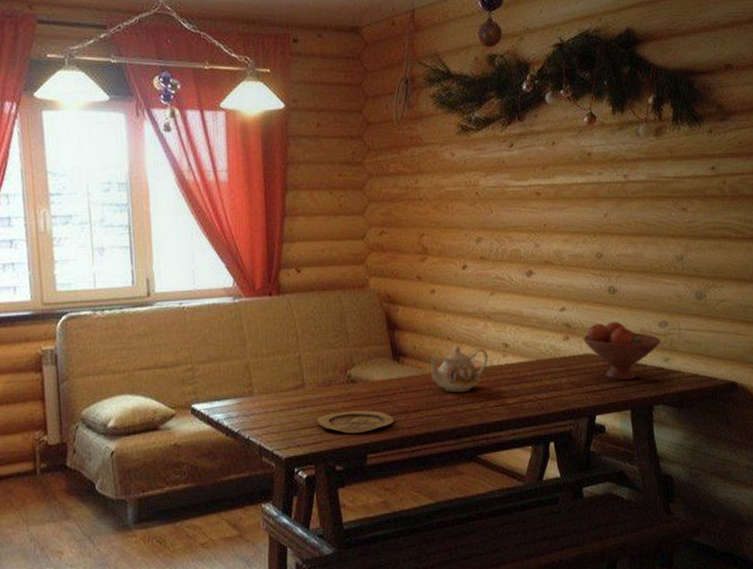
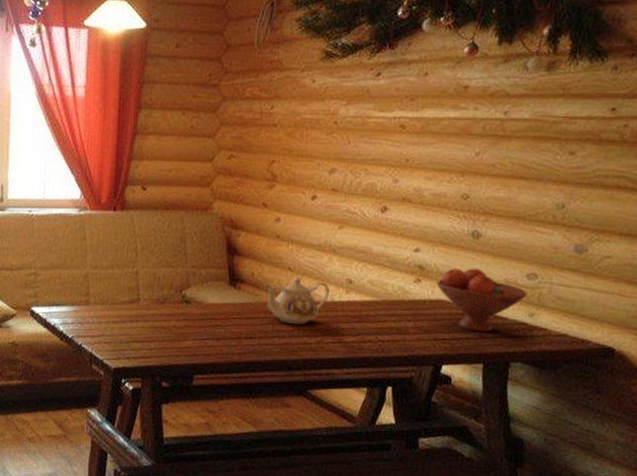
plate: present [316,410,395,434] -> none [147,329,225,353]

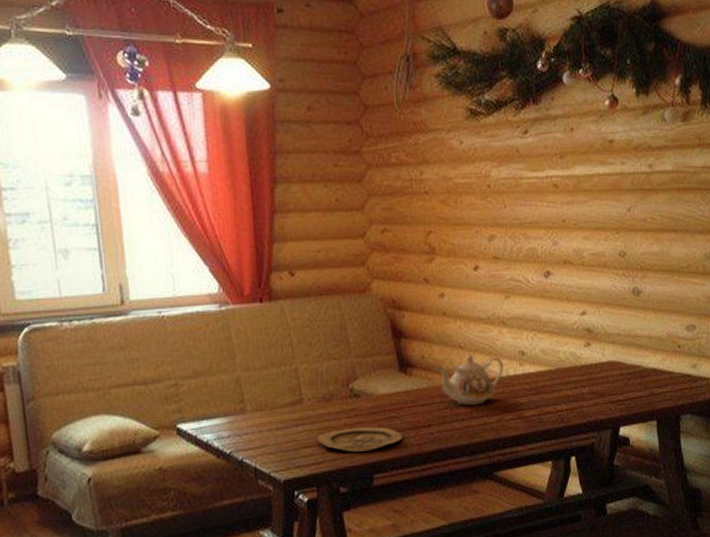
plate: none [147,329,225,353] -> present [317,427,403,453]
fruit bowl: present [436,268,527,333] -> none [605,325,688,390]

